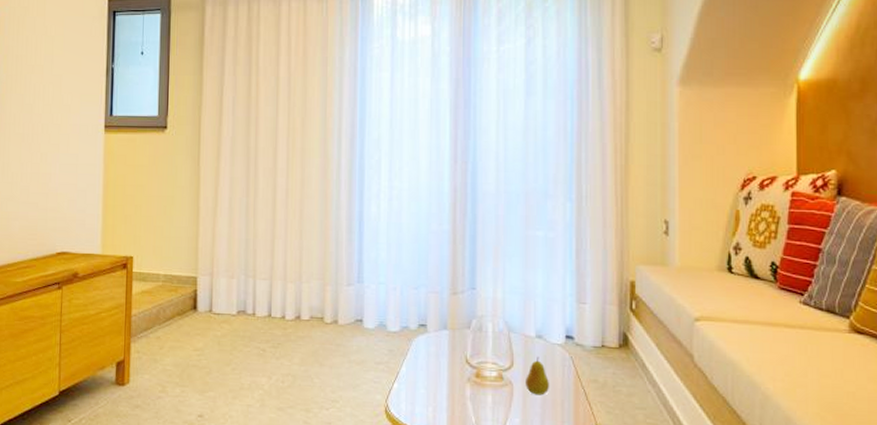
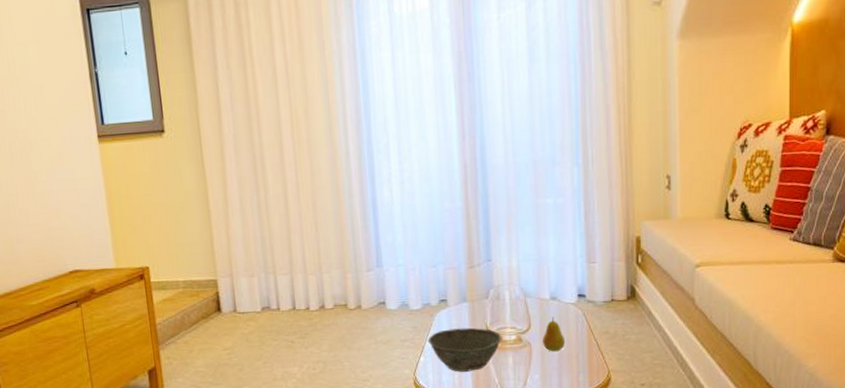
bowl: none [403,356,482,406] -> present [428,327,502,372]

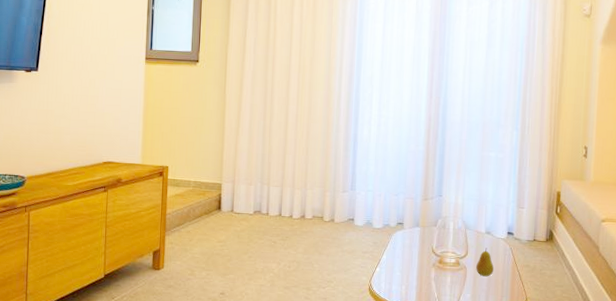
bowl: present [428,327,502,372] -> none [384,247,444,285]

